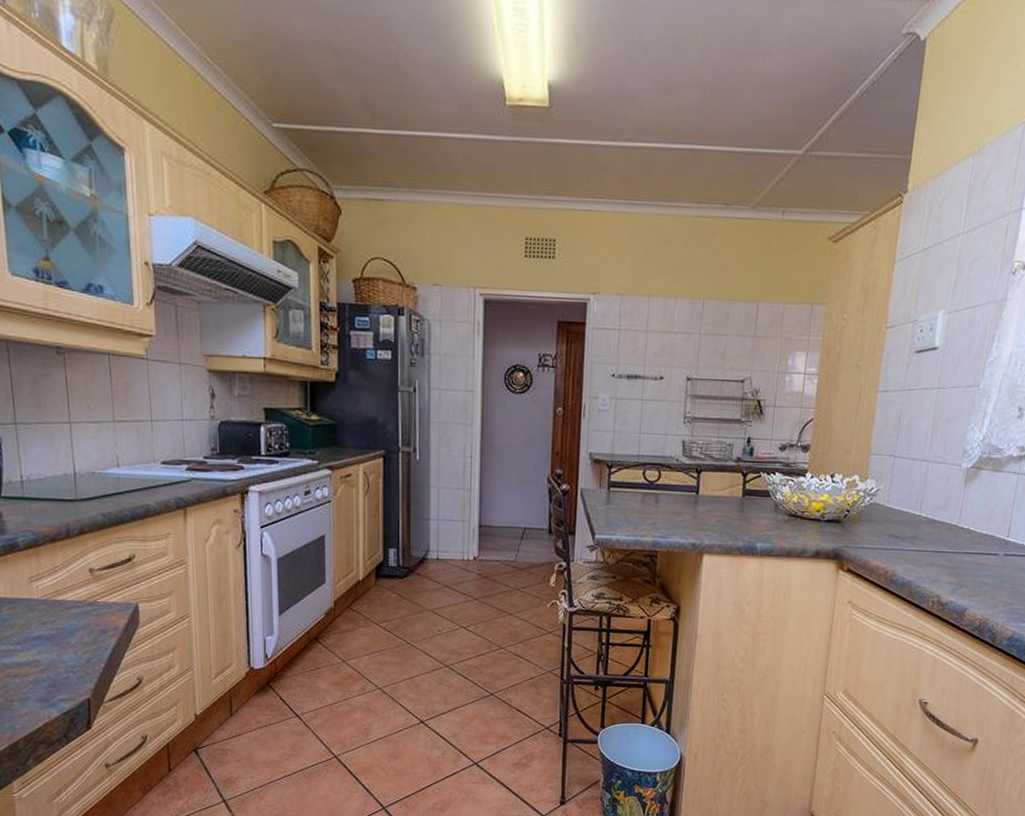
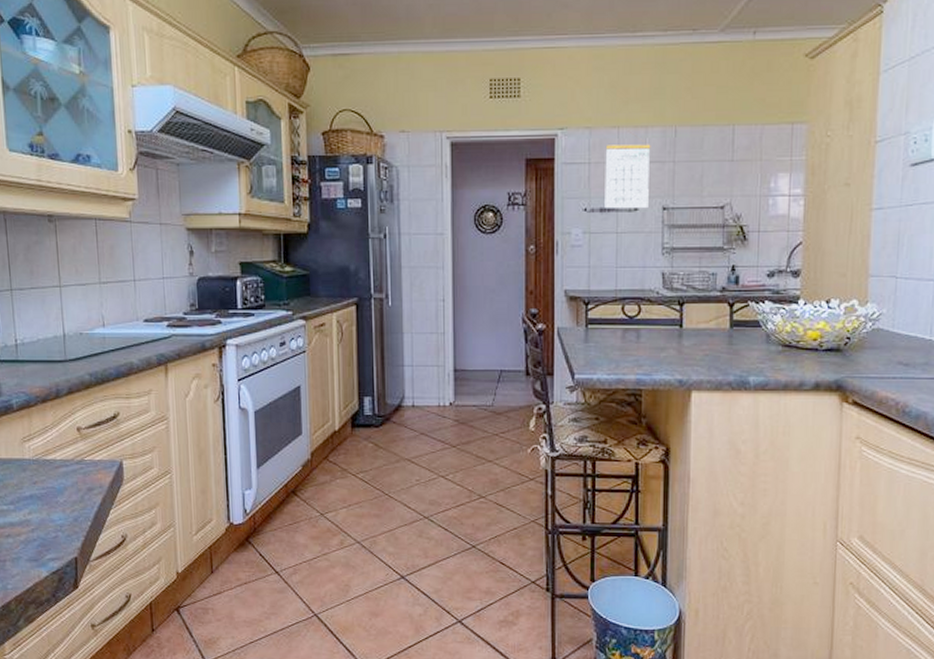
calendar: none [632,311,679,377] -> present [604,143,651,208]

